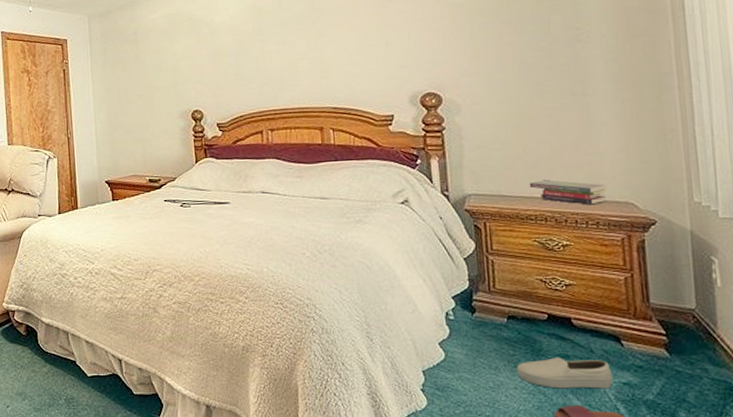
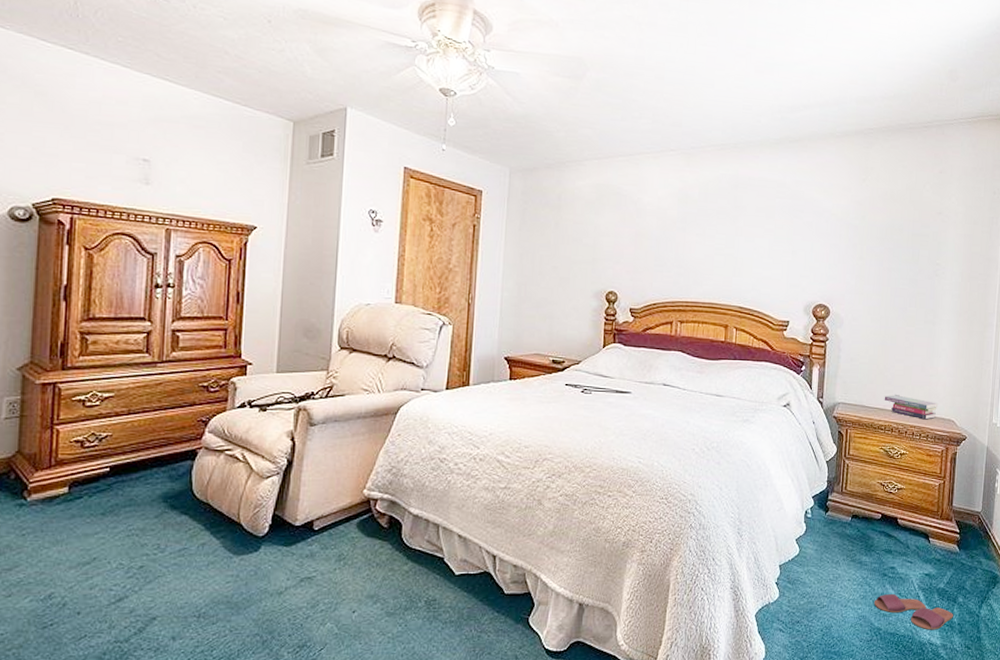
shoe: present [517,357,613,389] -> none [852,552,919,580]

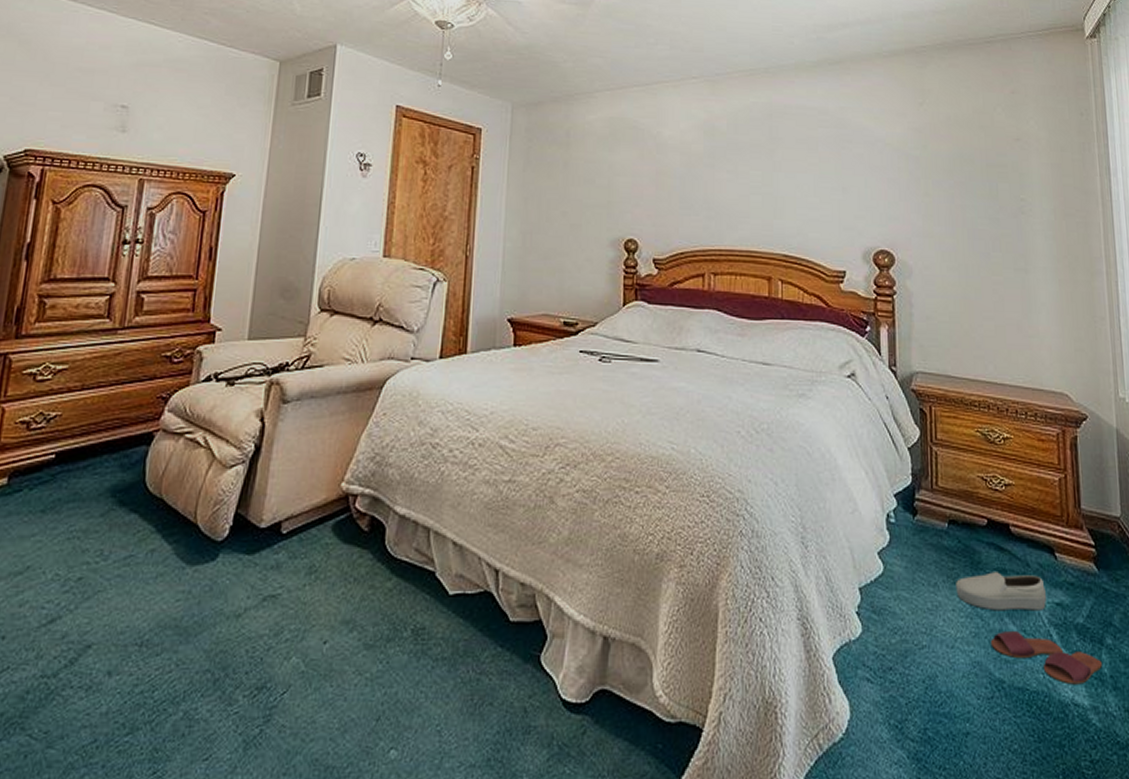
shoe: none [852,552,919,580] -> present [956,572,1046,611]
books: present [884,395,937,420] -> none [974,361,1044,394]

